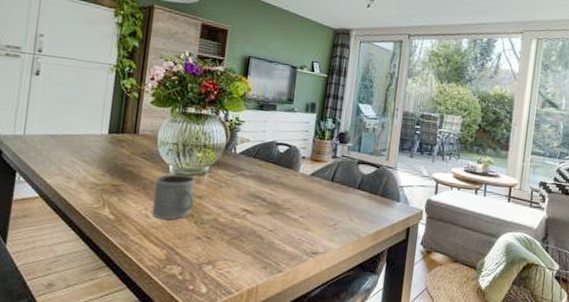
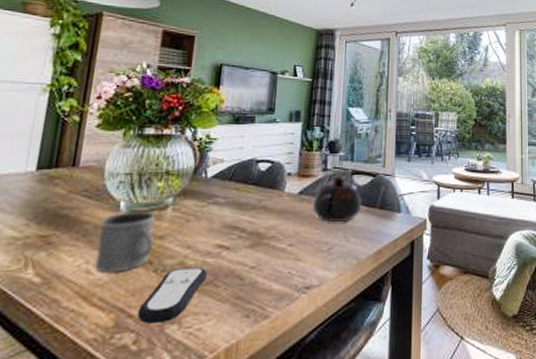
remote control: none [182,223,235,262] -> present [137,266,207,323]
teapot: none [321,162,366,204] -> present [312,174,363,223]

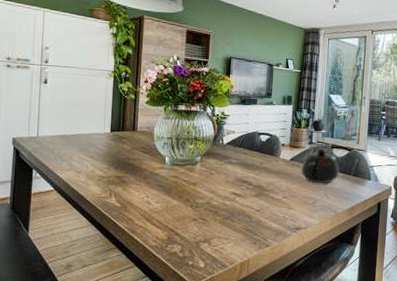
mug: present [95,211,156,273] -> none [152,164,190,205]
remote control: present [137,266,207,323] -> none [181,206,226,241]

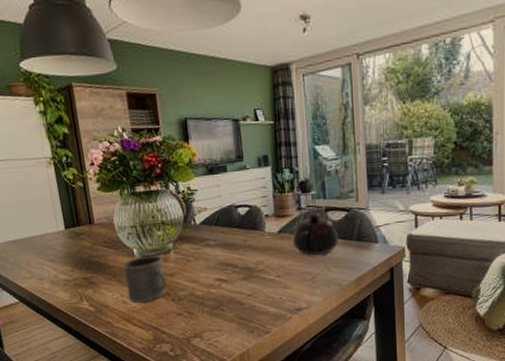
mug: none [152,164,190,205] -> present [122,255,168,303]

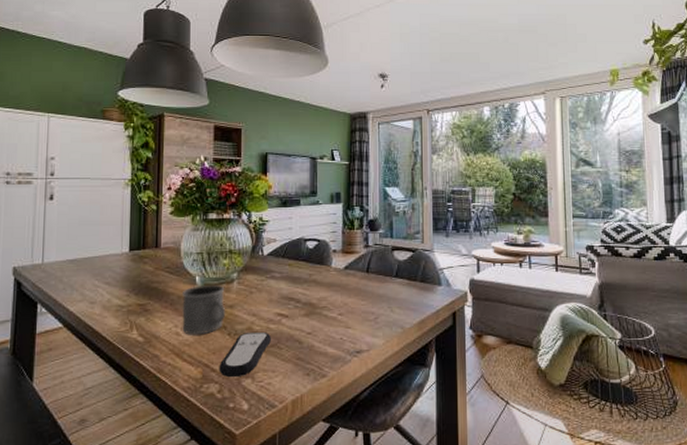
remote control: none [168,296,214,337] -> present [219,331,271,377]
teapot: present [292,212,340,256] -> none [357,250,404,295]

